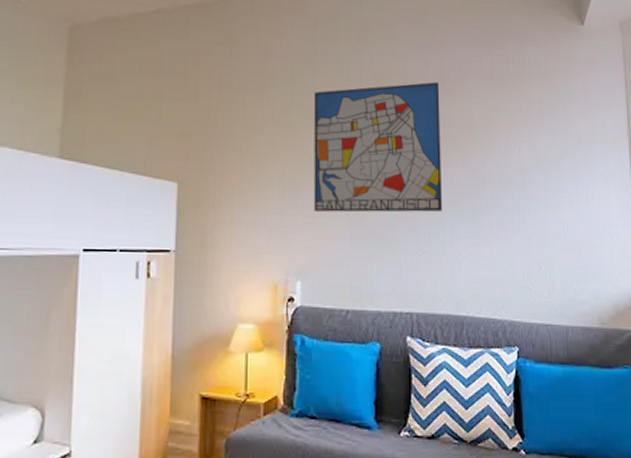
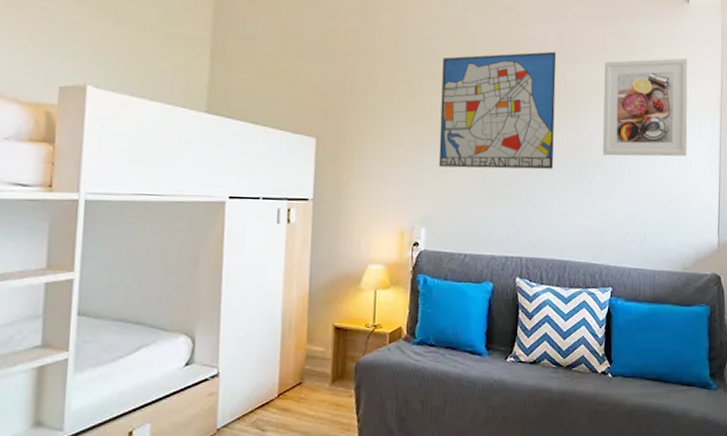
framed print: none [494,84,594,196] -> present [602,57,689,157]

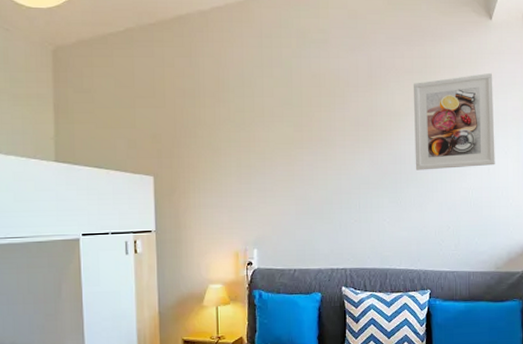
wall art: present [438,51,557,170] -> none [263,78,371,193]

